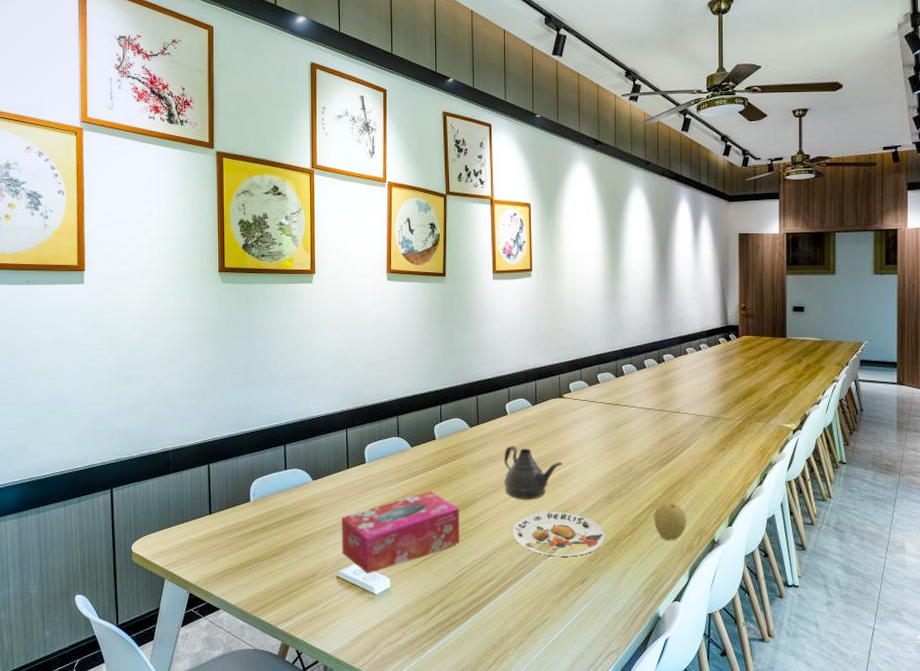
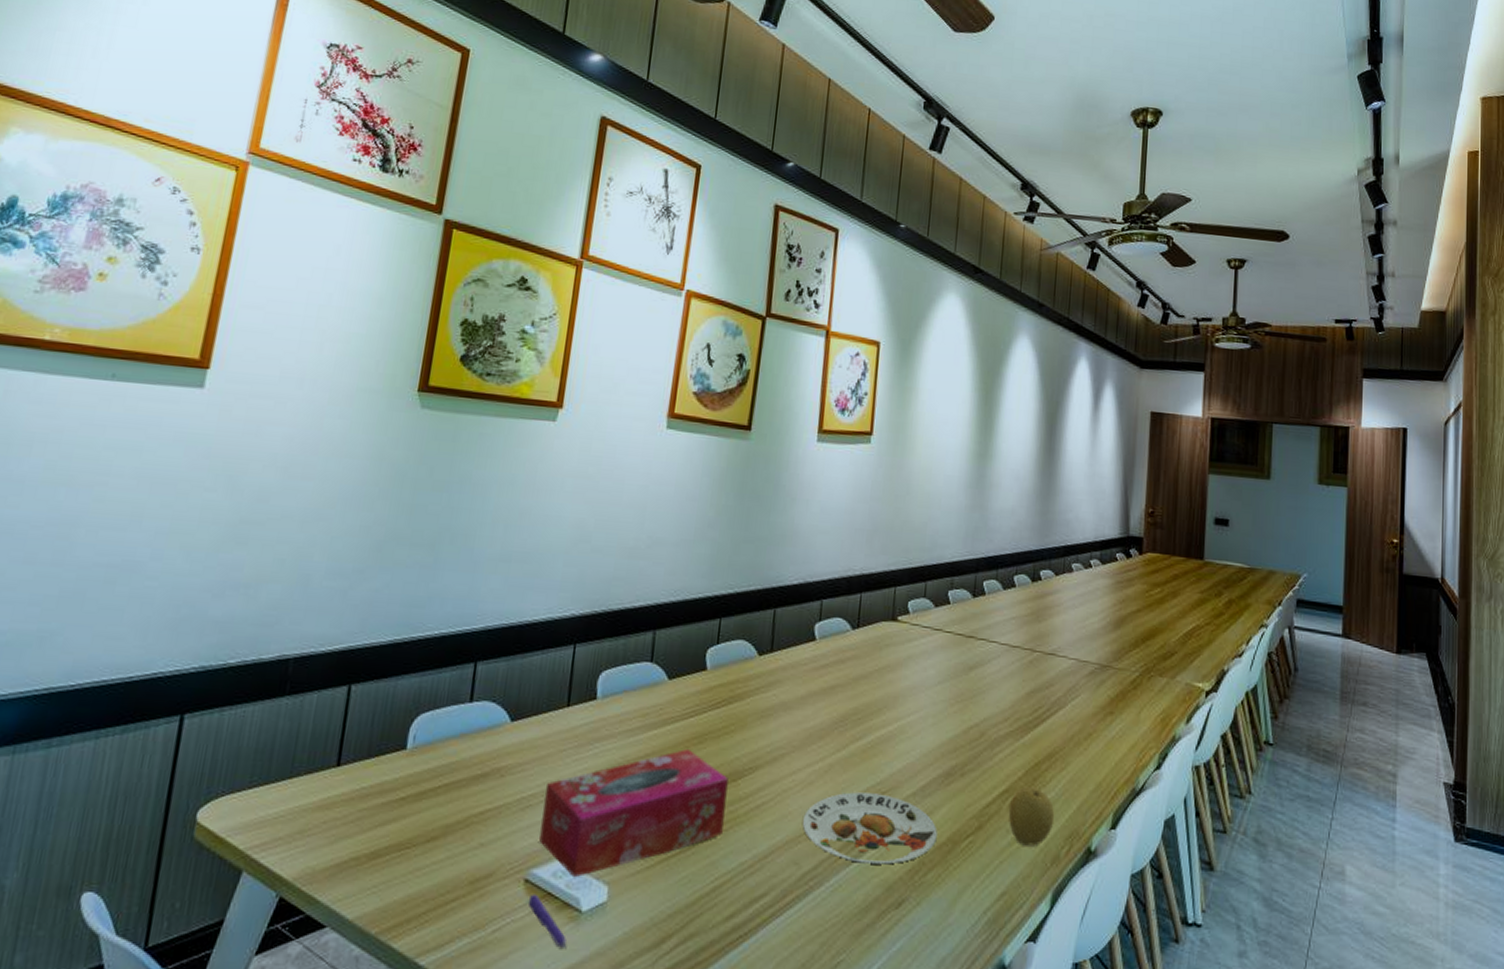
pen: none [340,585,369,617] -> present [528,893,567,950]
teapot: present [504,446,563,499] -> none [799,687,887,771]

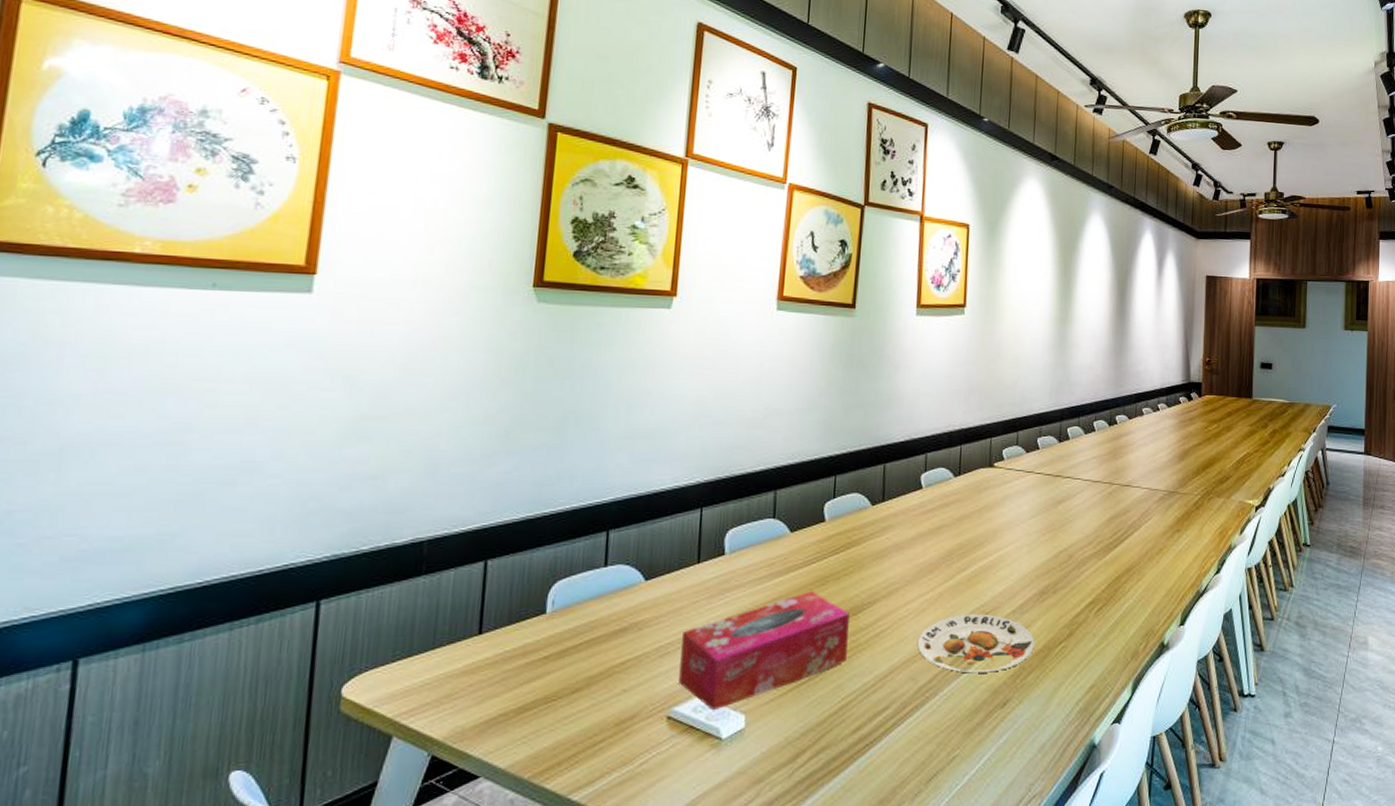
pen: present [528,893,567,950] -> none [671,728,710,773]
fruit: present [1008,786,1055,846] -> none [1094,597,1134,646]

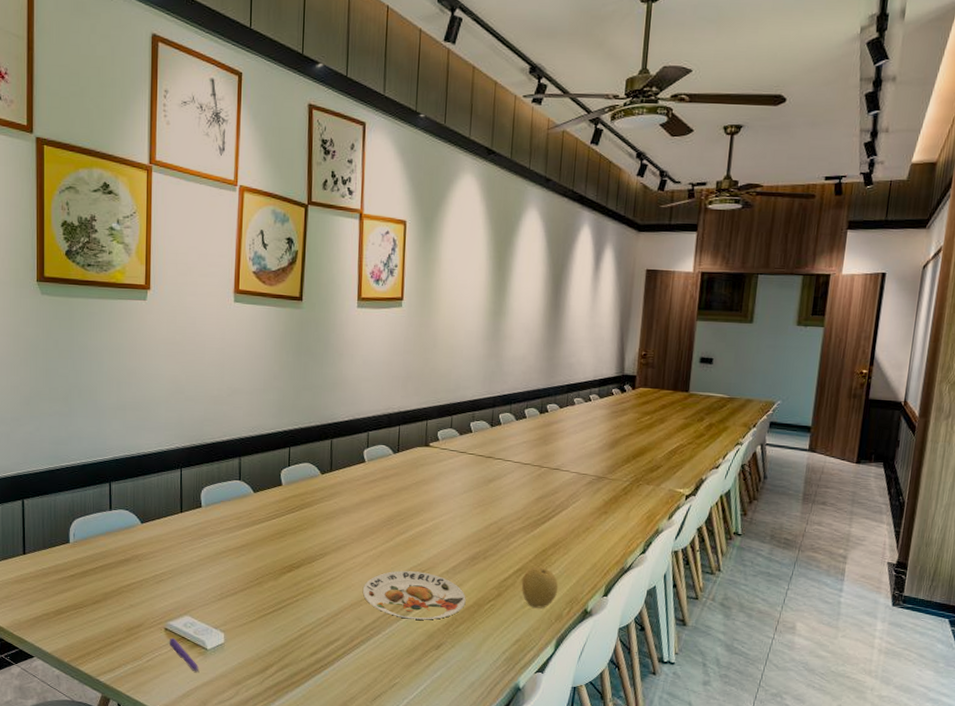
pen: none [671,728,710,773] -> present [169,637,200,673]
tissue box: present [679,590,850,711] -> none [172,541,305,628]
fruit: none [1094,597,1134,646] -> present [521,566,559,608]

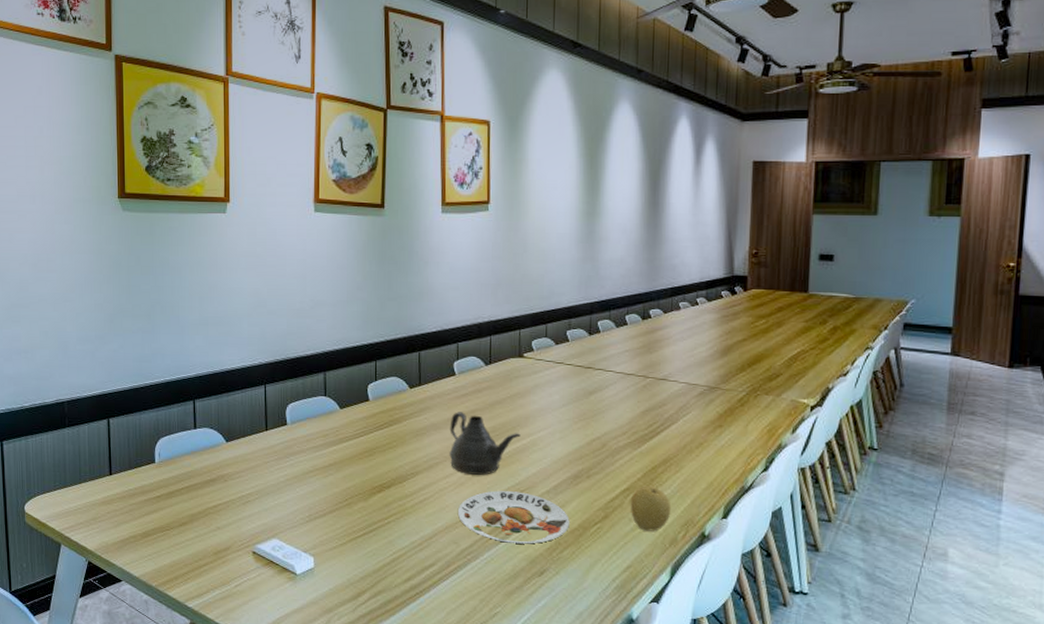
pen: present [169,637,200,673] -> none [257,561,289,600]
teapot: none [356,497,424,556] -> present [449,412,521,475]

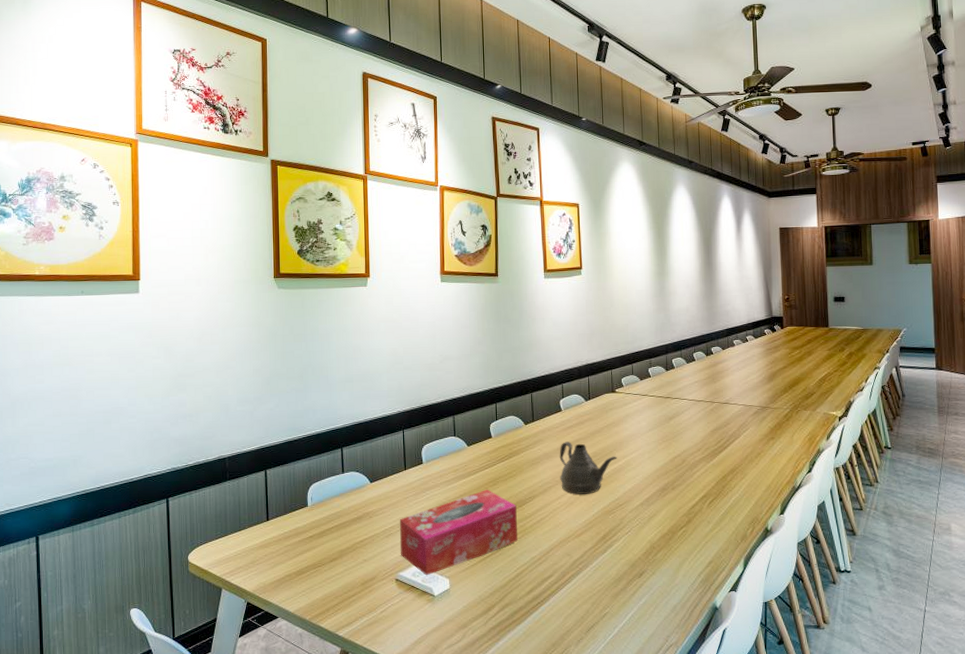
tissue box: none [259,459,396,551] -> present [400,489,518,576]
plate: present [457,490,570,544] -> none [569,506,661,551]
fruit: present [630,485,672,532] -> none [707,492,740,531]

